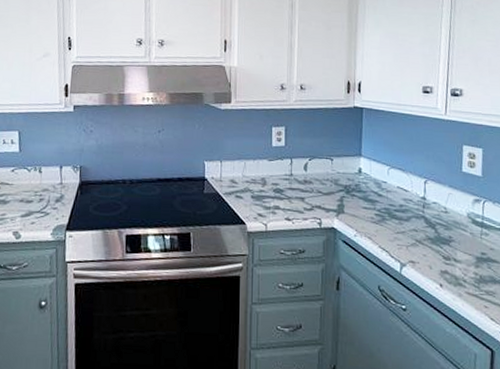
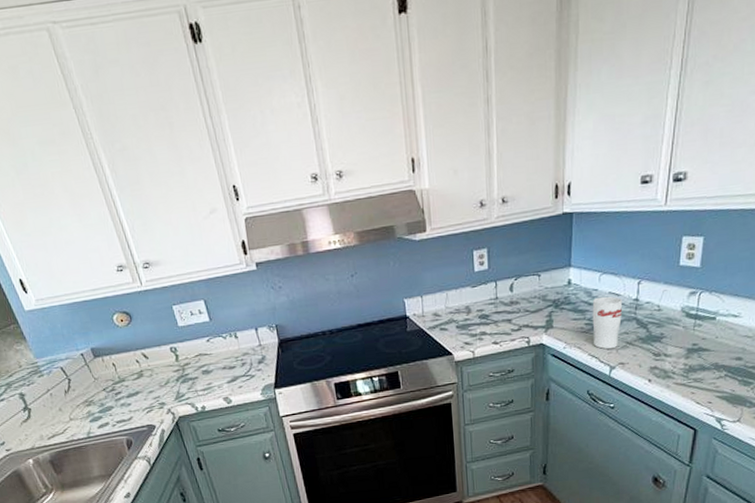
cup: none [382,189,411,245] -> present [592,296,623,350]

